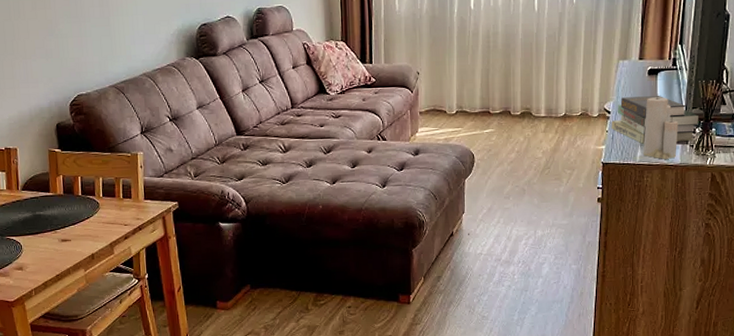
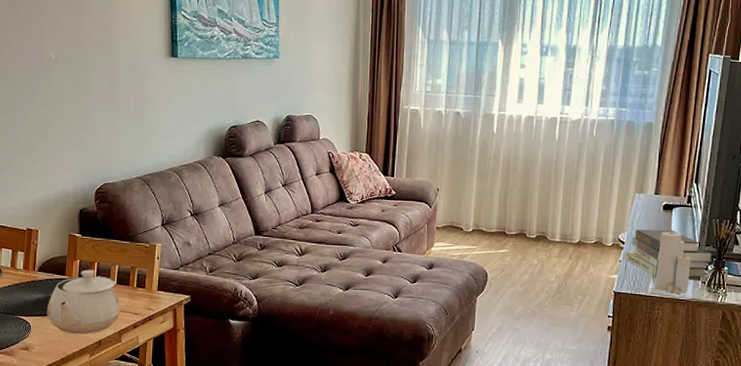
teapot: none [35,184,110,250] -> present [46,269,121,335]

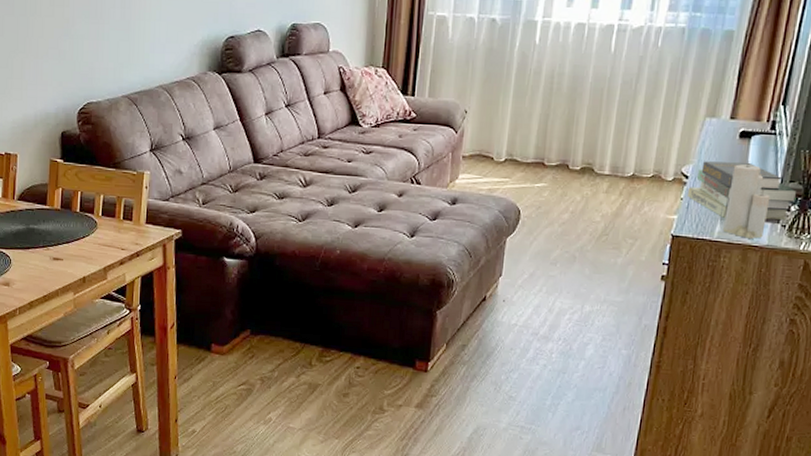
teapot: present [46,269,121,335] -> none [27,199,107,271]

